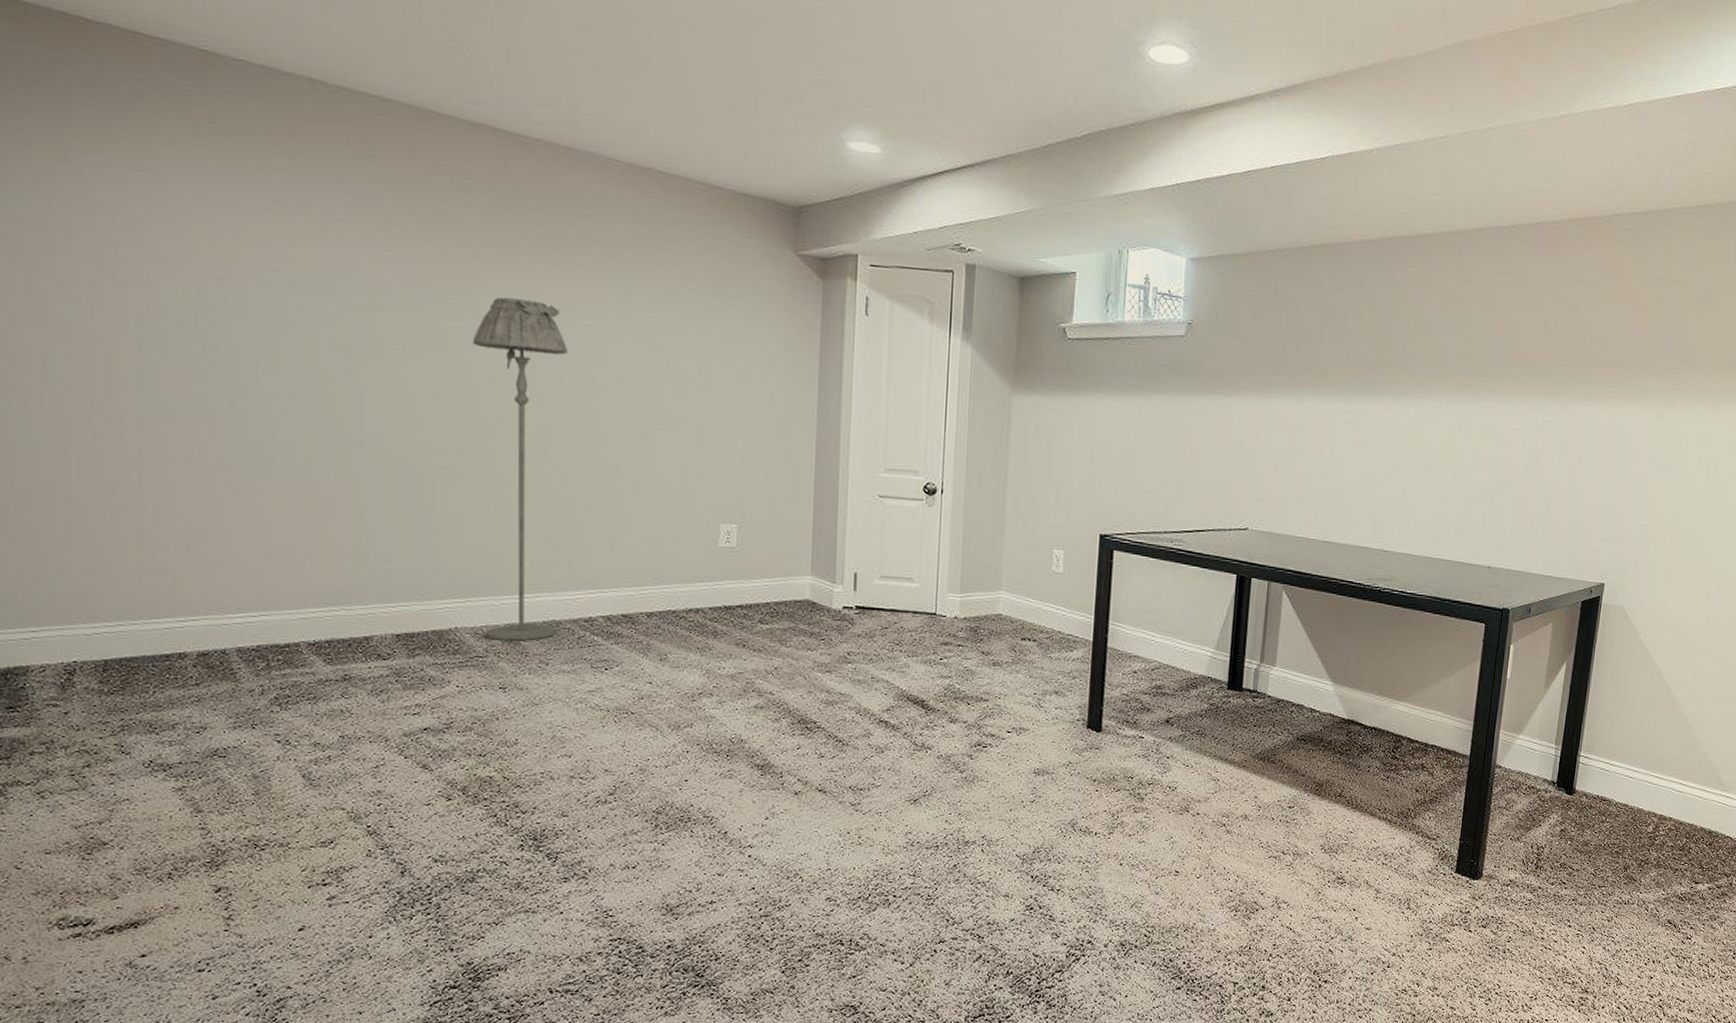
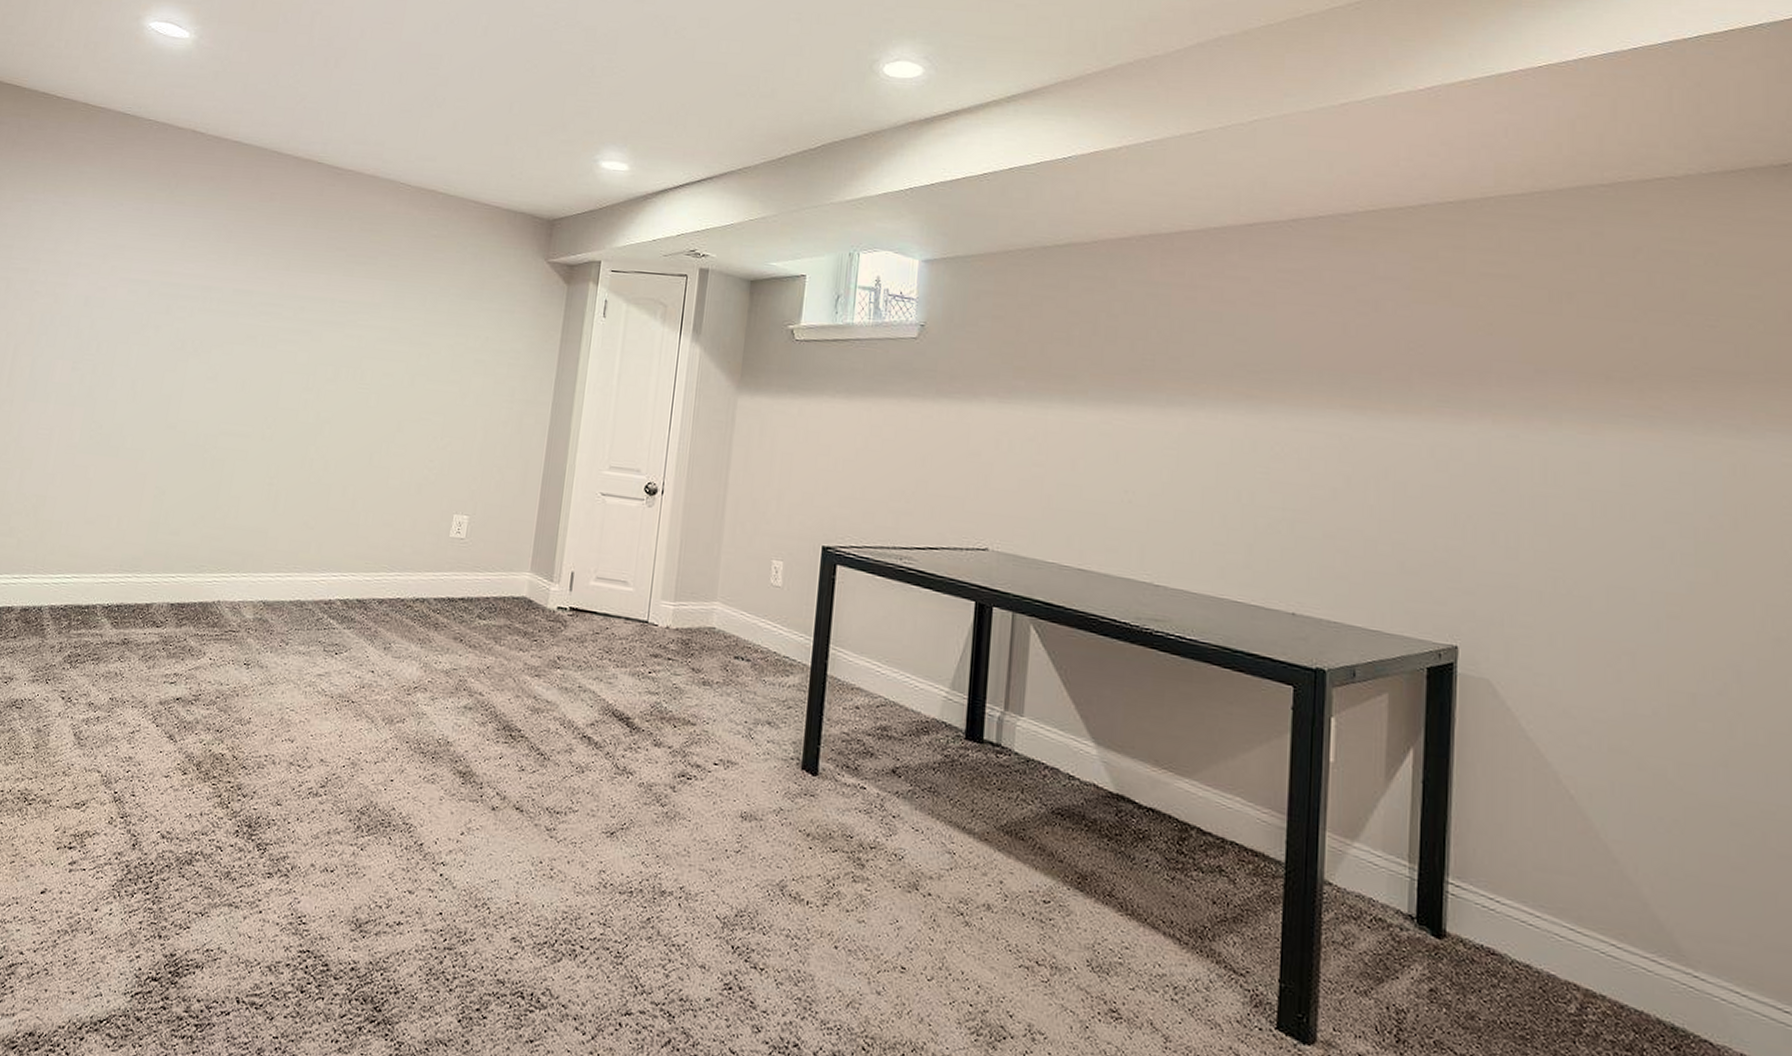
floor lamp: present [472,297,569,641] -> none [240,302,348,619]

